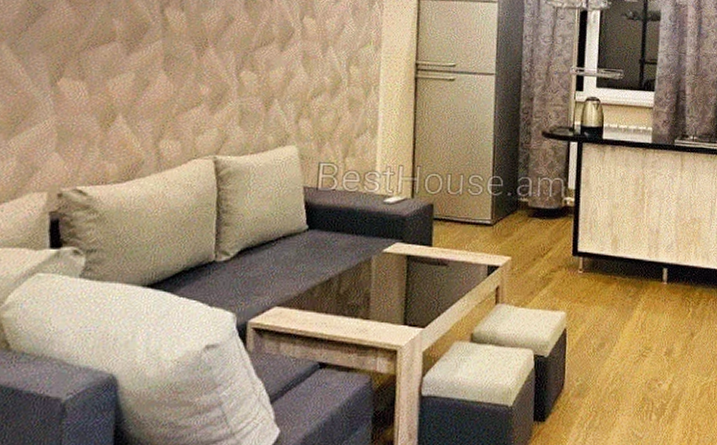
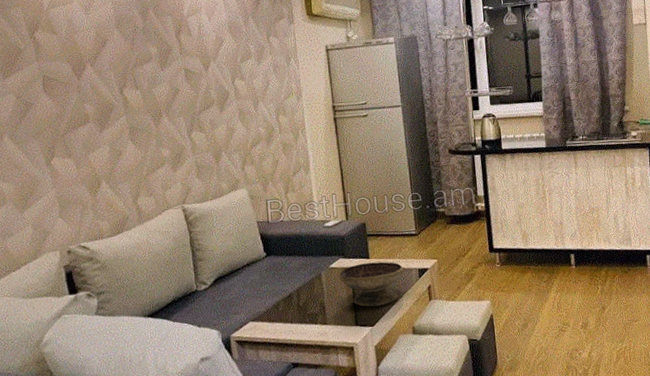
decorative bowl: none [391,251,470,304] -> present [338,261,403,307]

